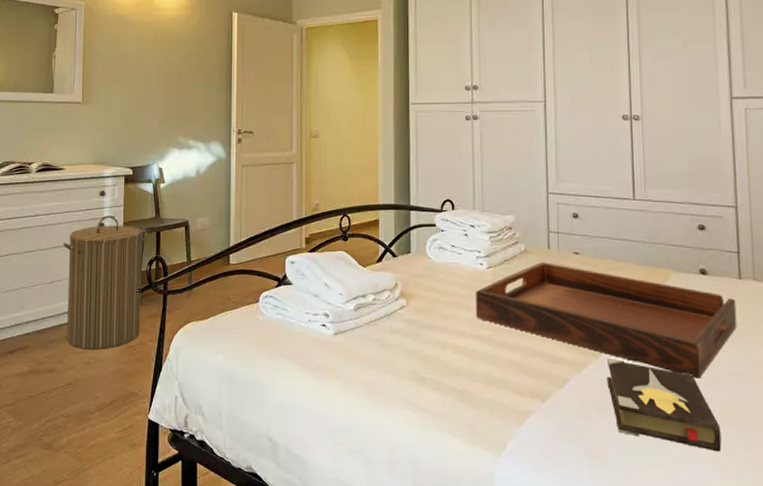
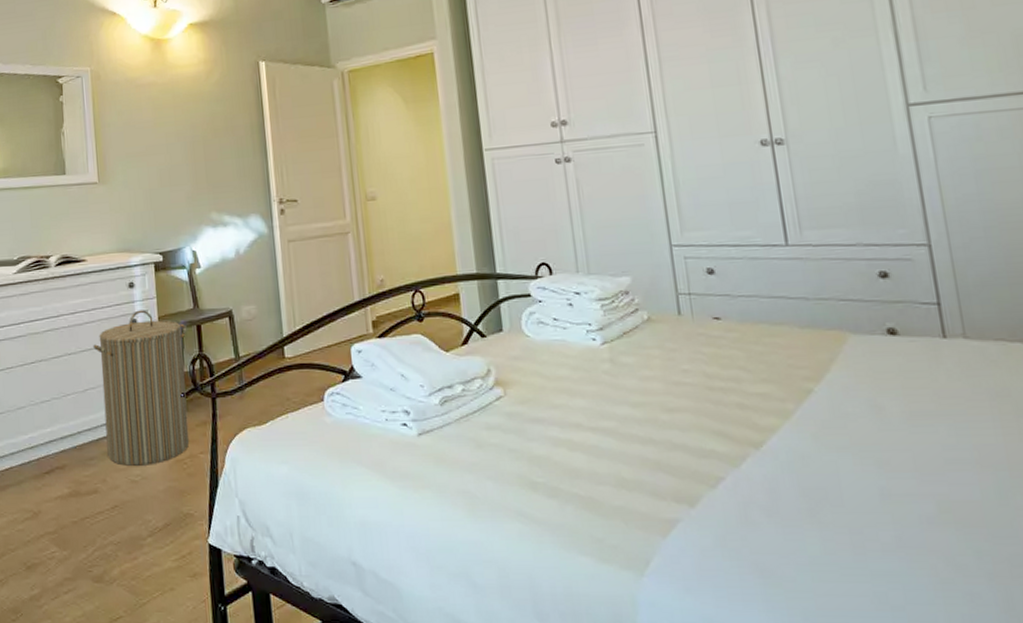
serving tray: present [476,262,737,378] -> none [590,332,947,469]
hardback book: present [607,357,722,452] -> none [772,447,942,563]

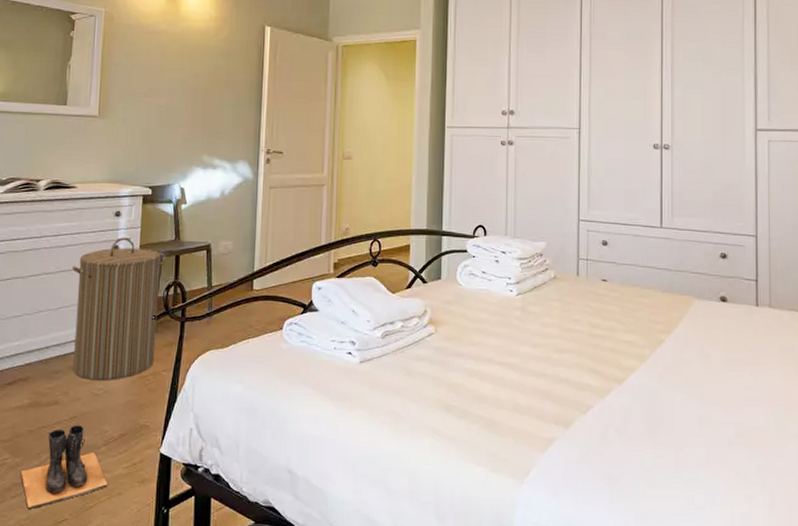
boots: none [70,514,160,605] -> present [20,425,109,509]

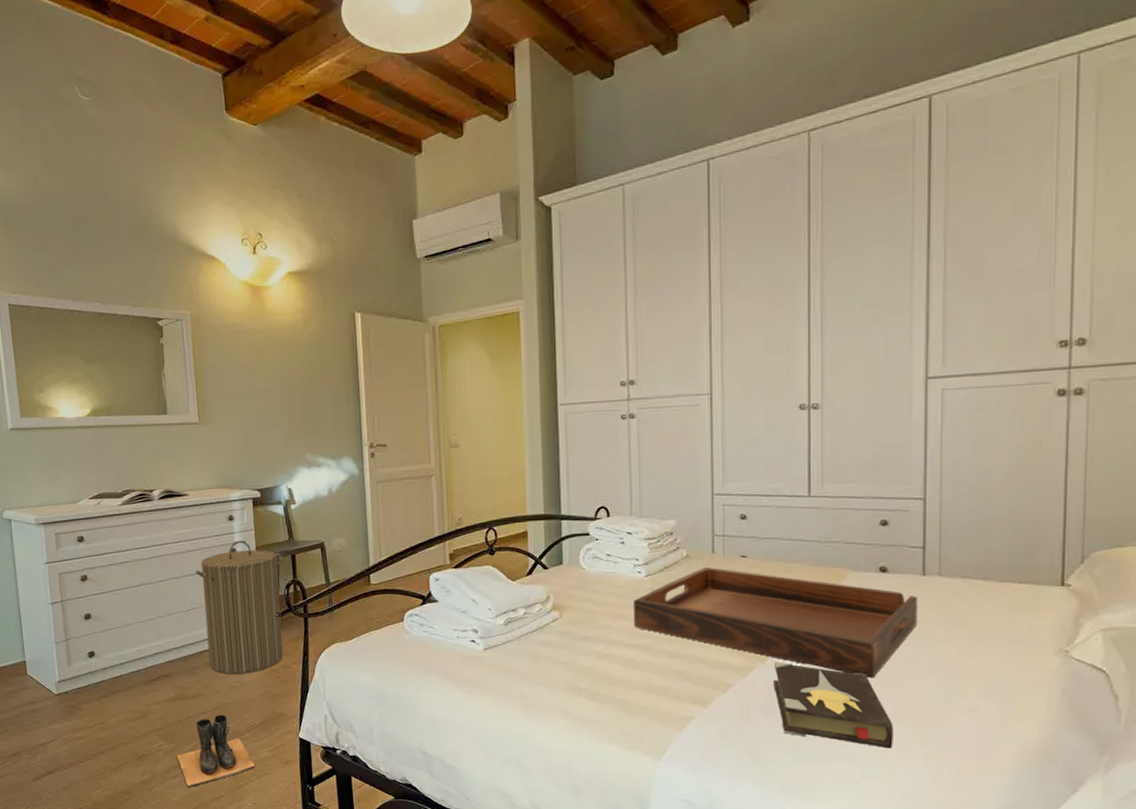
serving tray: none [504,289,753,403] -> present [634,567,918,678]
hardback book: none [629,383,734,474] -> present [773,661,893,749]

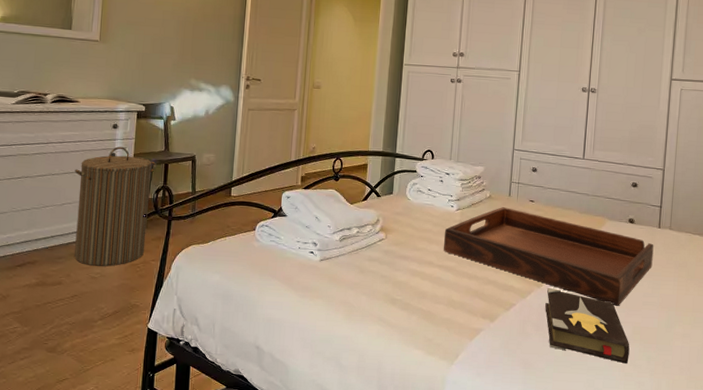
boots: present [176,714,256,787] -> none [28,302,104,369]

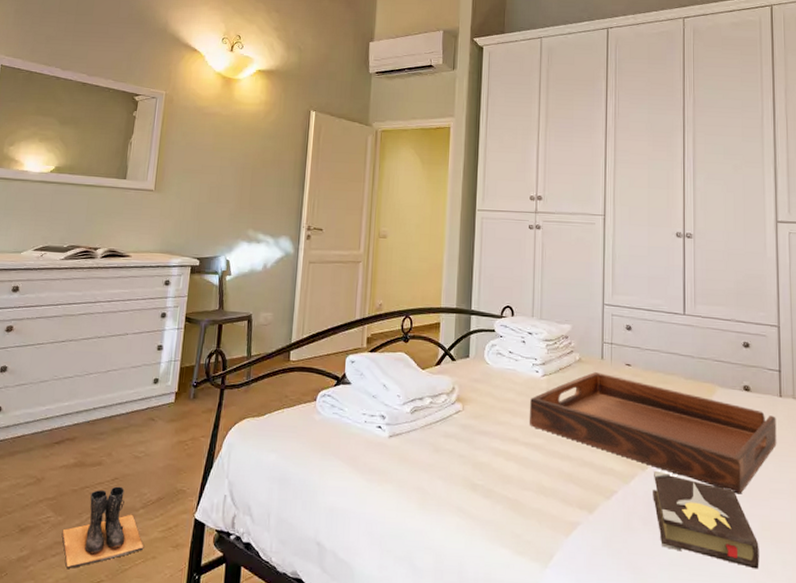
boots: none [28,302,104,369] -> present [62,486,144,568]
laundry hamper: present [74,146,157,267] -> none [117,305,210,444]

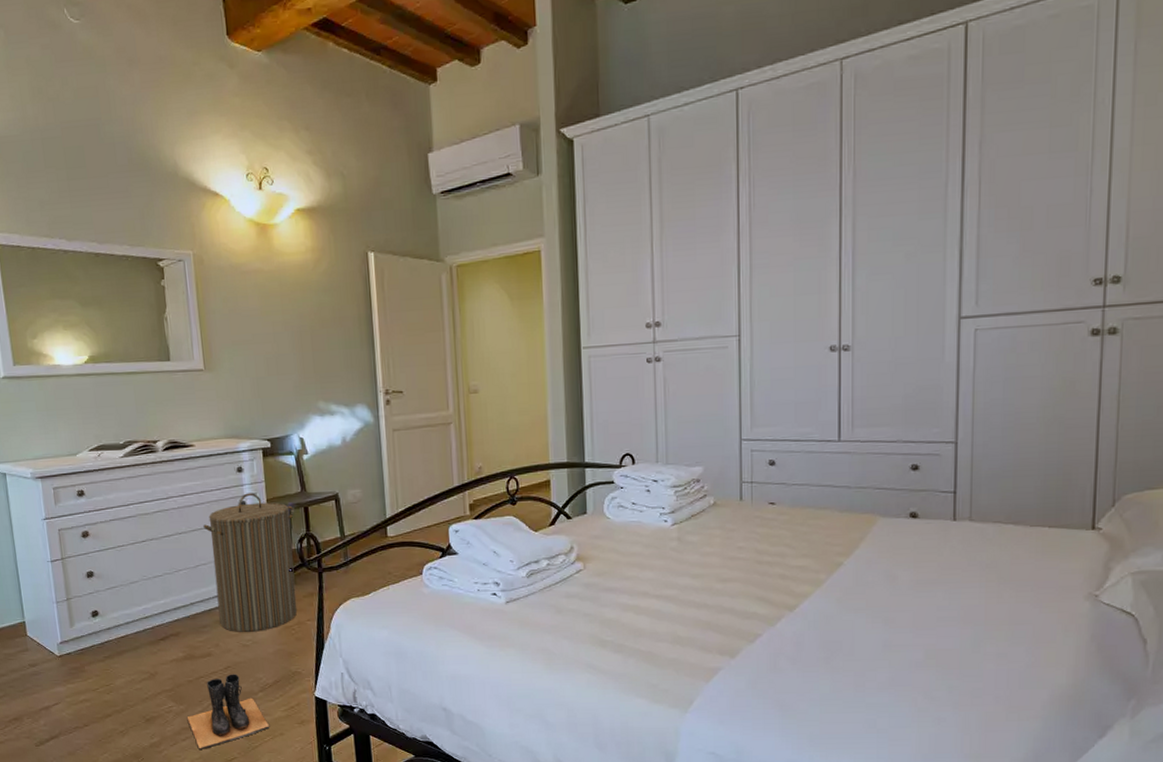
laundry hamper: none [117,305,210,444] -> present [203,493,298,632]
serving tray: present [530,372,777,494] -> none [660,515,948,626]
hardback book: present [653,470,759,569] -> none [802,610,922,697]

